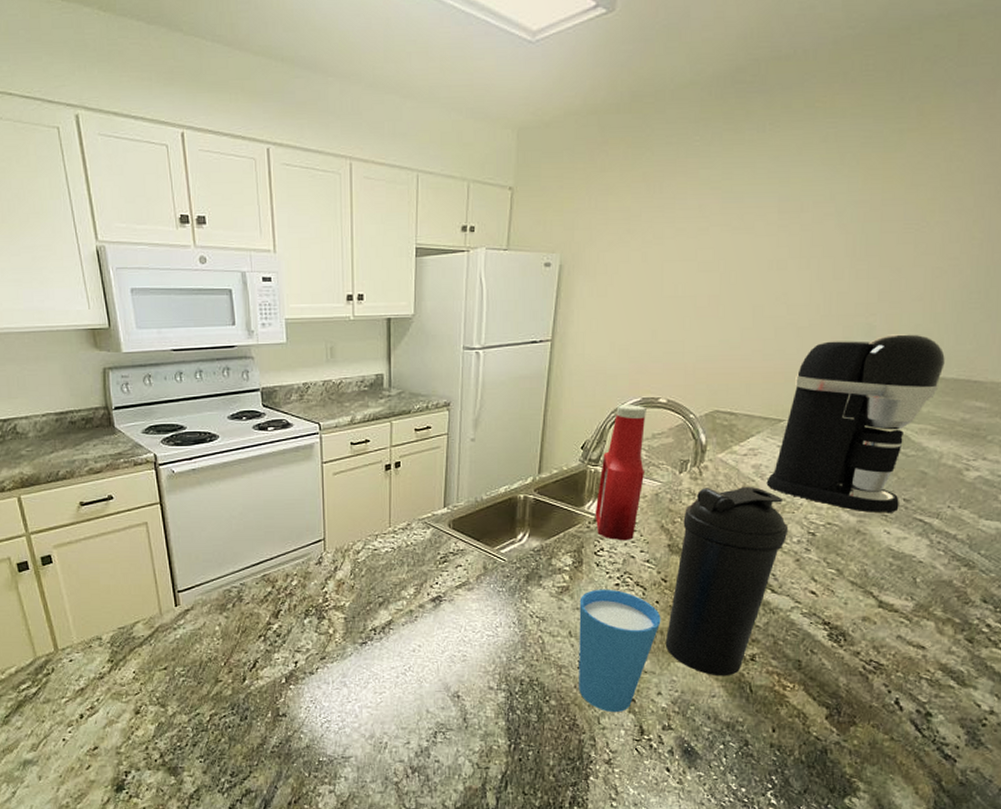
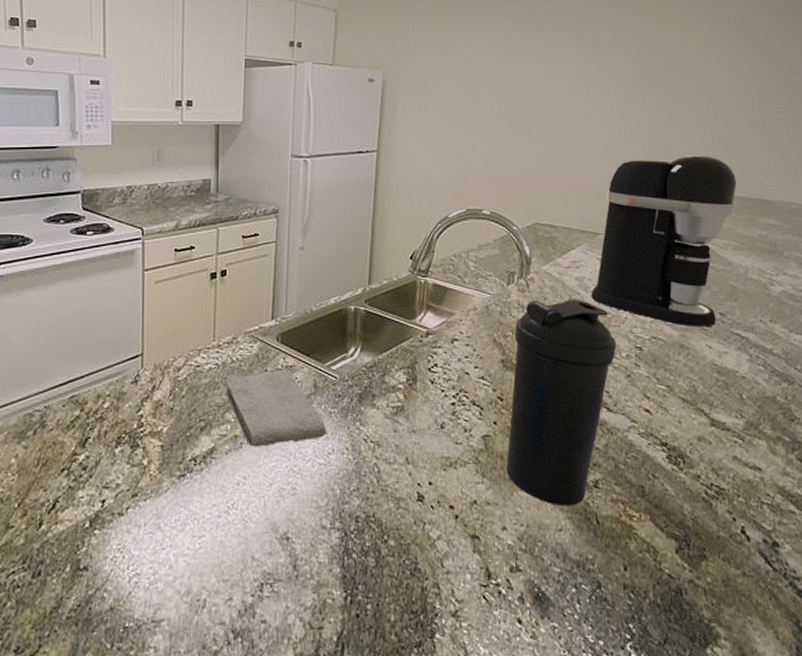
washcloth: none [401,552,495,620] -> present [225,369,327,447]
cup: present [579,589,661,713] -> none [415,408,500,553]
ketchup bottle: present [595,405,646,541] -> none [426,216,474,356]

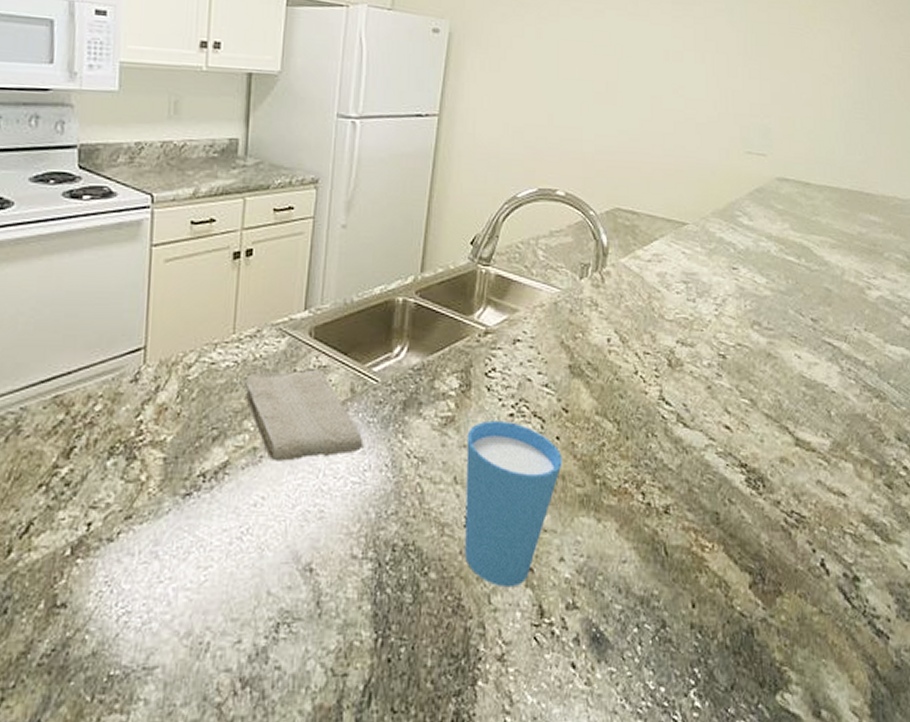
cup: none [415,408,500,553] -> present [465,420,562,588]
water bottle: present [506,298,617,507] -> none [567,297,698,535]
coffee maker: present [591,155,737,328] -> none [672,138,838,335]

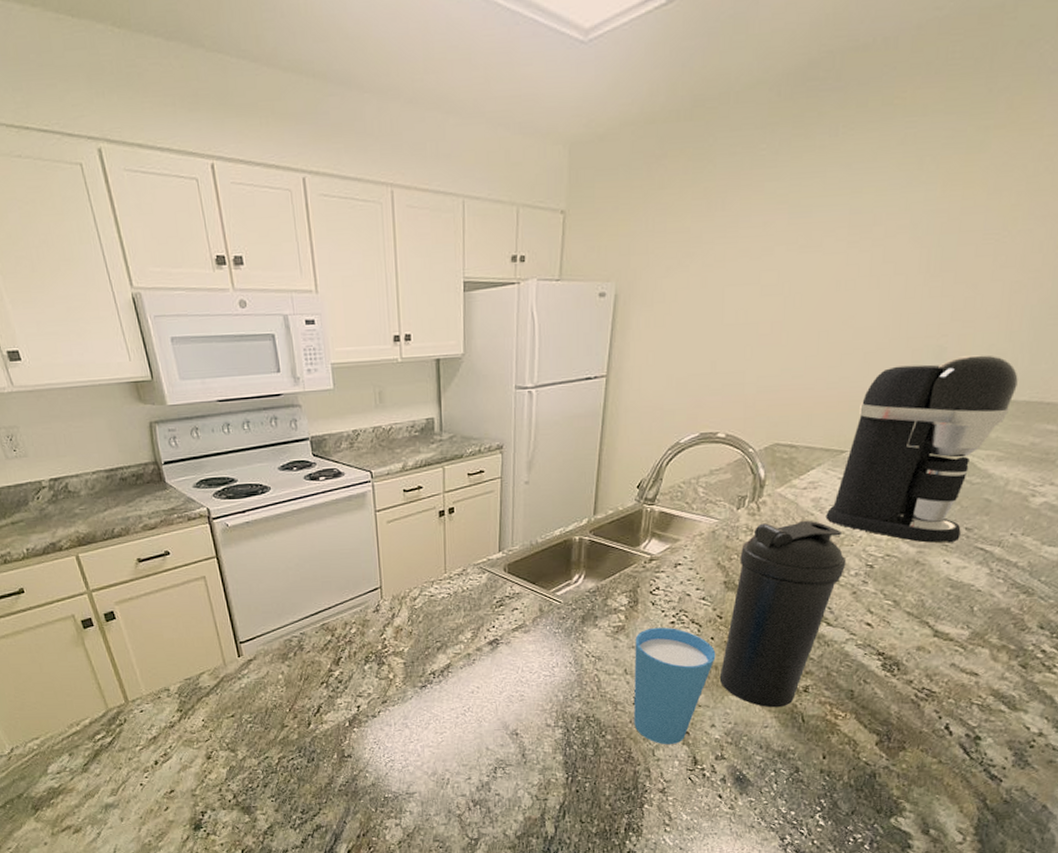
washcloth: present [245,369,364,461] -> none [457,596,552,663]
water bottle: none [567,297,698,535] -> present [719,520,847,708]
coffee maker: none [672,138,838,335] -> present [825,355,1018,543]

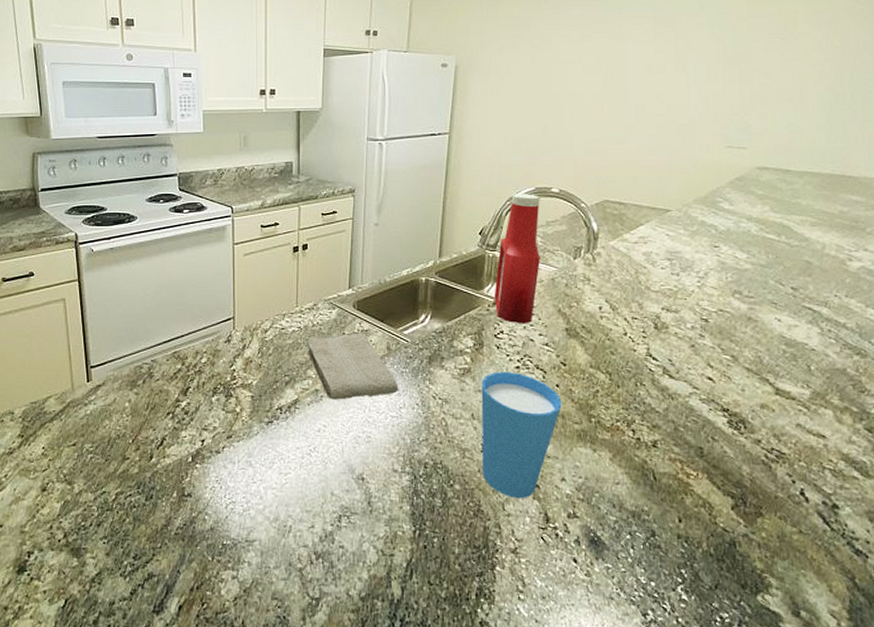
washcloth: none [457,596,552,663] -> present [307,332,399,400]
ketchup bottle: none [650,440,704,579] -> present [494,194,541,324]
water bottle: present [719,520,847,708] -> none [566,272,682,463]
coffee maker: present [825,355,1018,543] -> none [658,132,819,301]

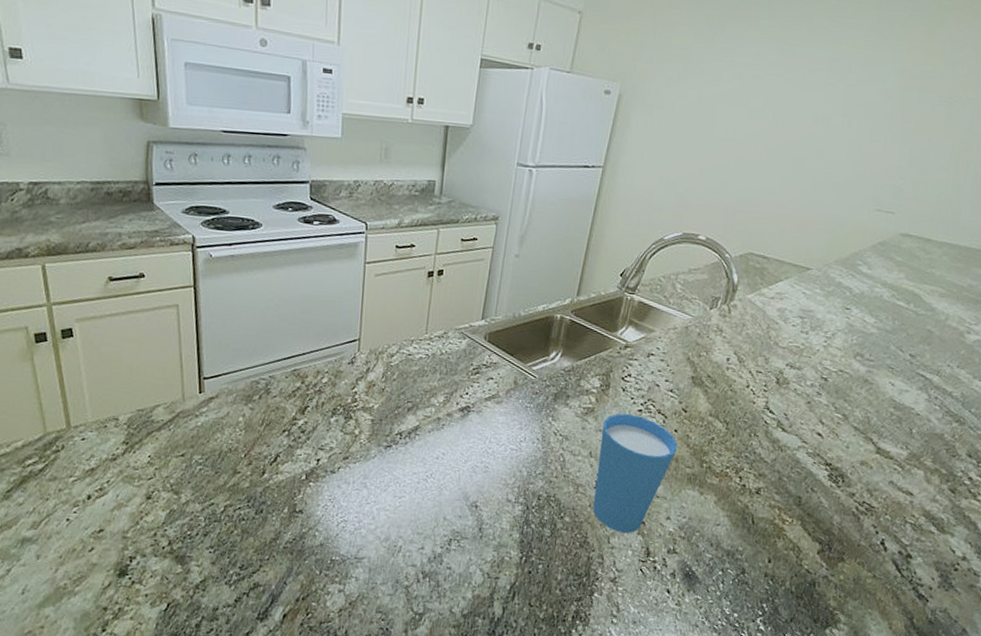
washcloth: present [307,332,399,400] -> none [433,364,522,430]
ketchup bottle: present [494,194,541,324] -> none [626,237,686,369]

